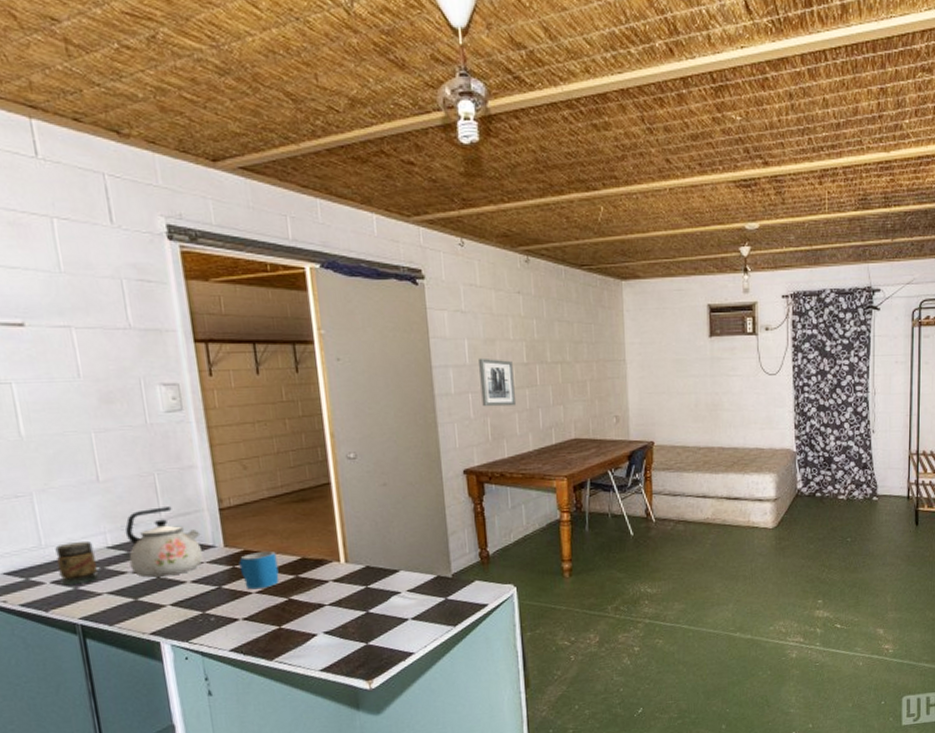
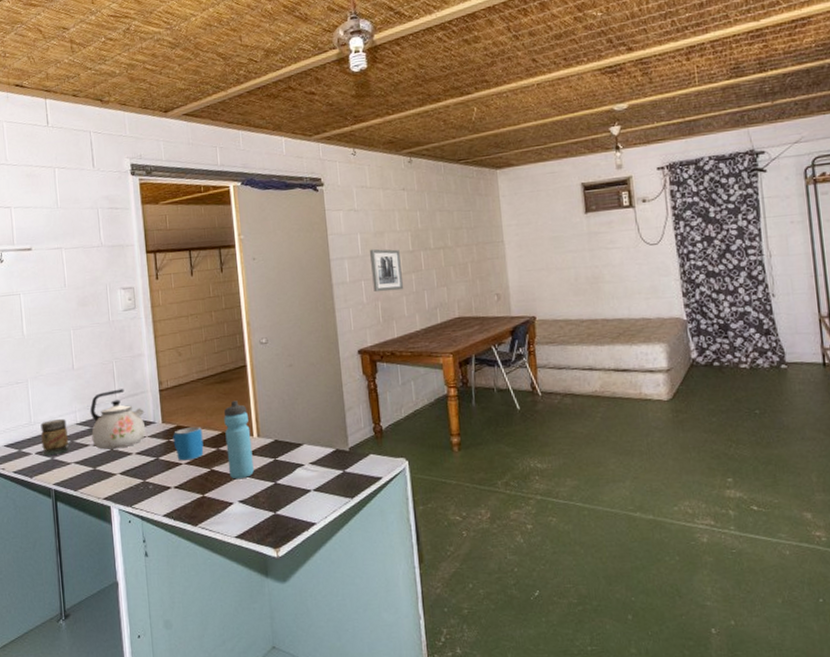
water bottle: none [303,522,342,609] -> present [223,400,254,480]

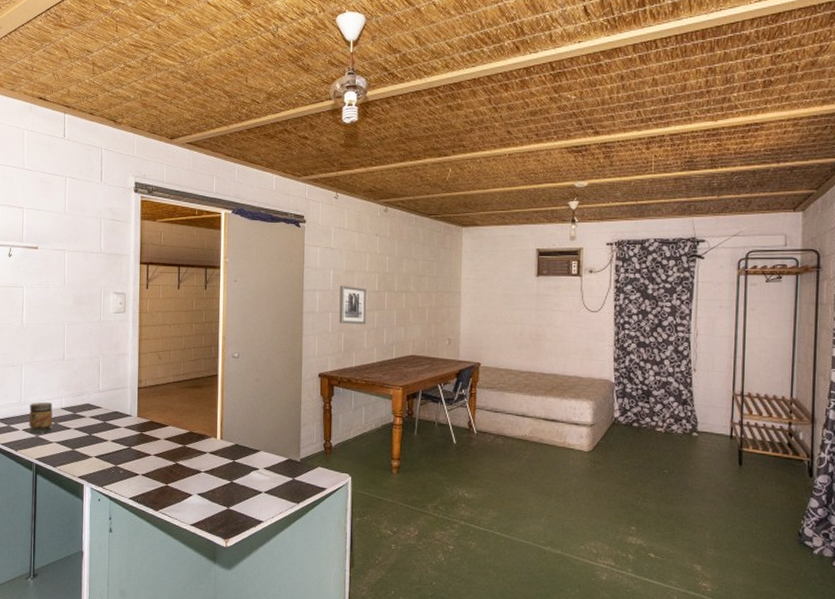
kettle: present [90,389,146,450] -> none [74,382,123,435]
mug: present [173,427,204,461] -> none [145,424,172,453]
water bottle: present [223,400,254,480] -> none [191,405,215,475]

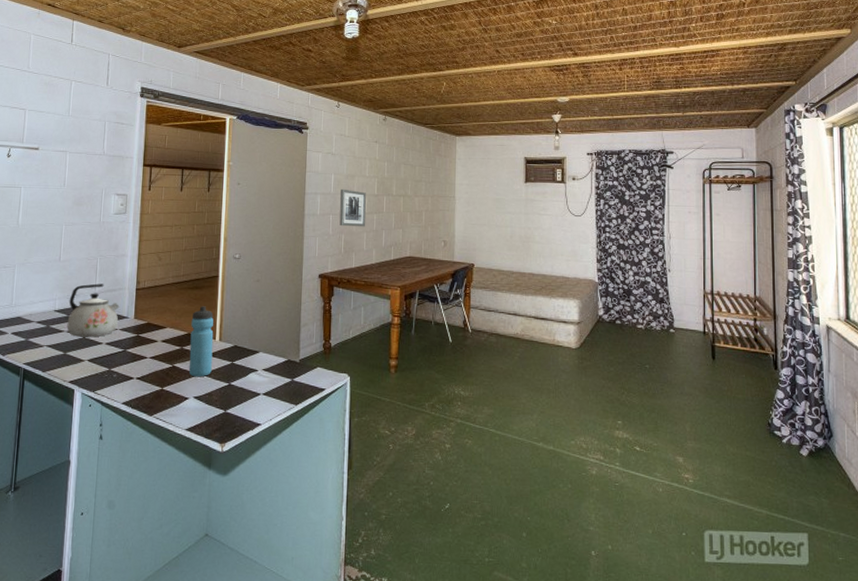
jar: present [29,401,53,433] -> none [18,304,46,336]
kettle: none [74,382,123,435] -> present [67,283,120,337]
water bottle: none [191,405,215,475] -> present [189,306,214,377]

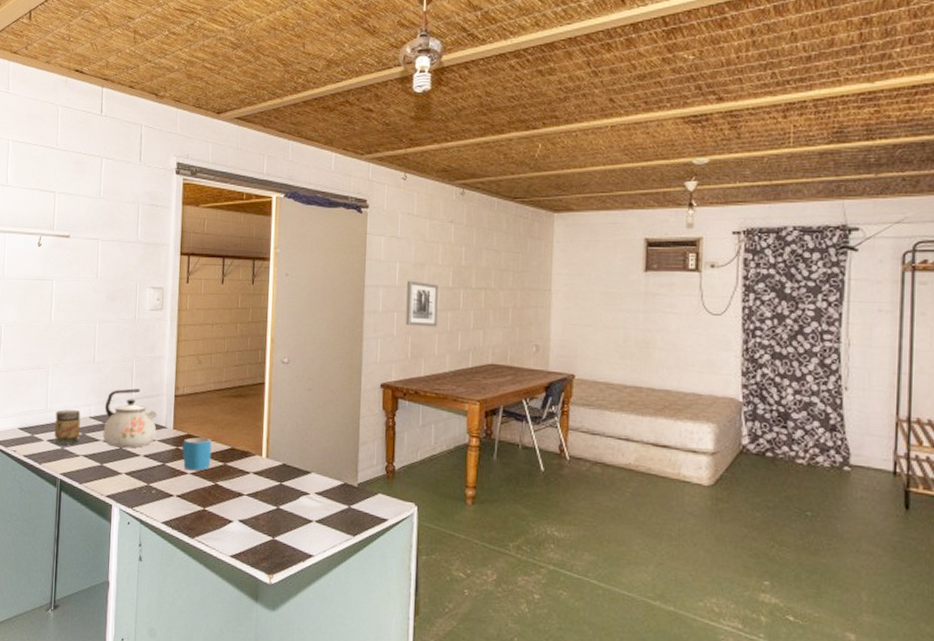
jar: none [18,304,46,336] -> present [54,409,81,445]
mug: none [142,325,170,355] -> present [181,437,212,471]
water bottle: present [189,306,214,377] -> none [233,417,260,498]

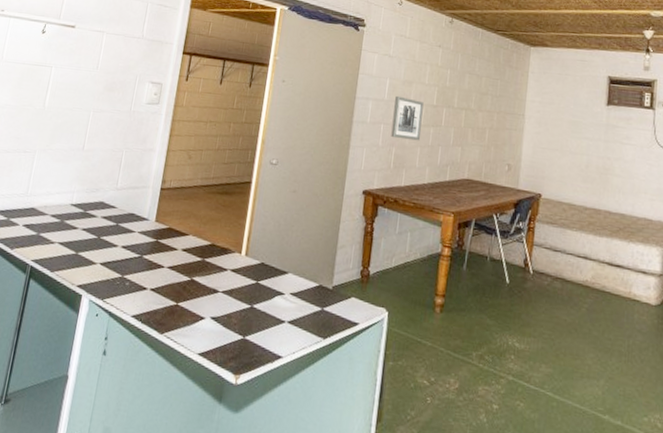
jar: present [54,409,81,445] -> none [30,195,62,231]
kettle: present [103,388,158,448] -> none [82,178,141,239]
mug: present [181,437,212,471] -> none [160,231,193,266]

